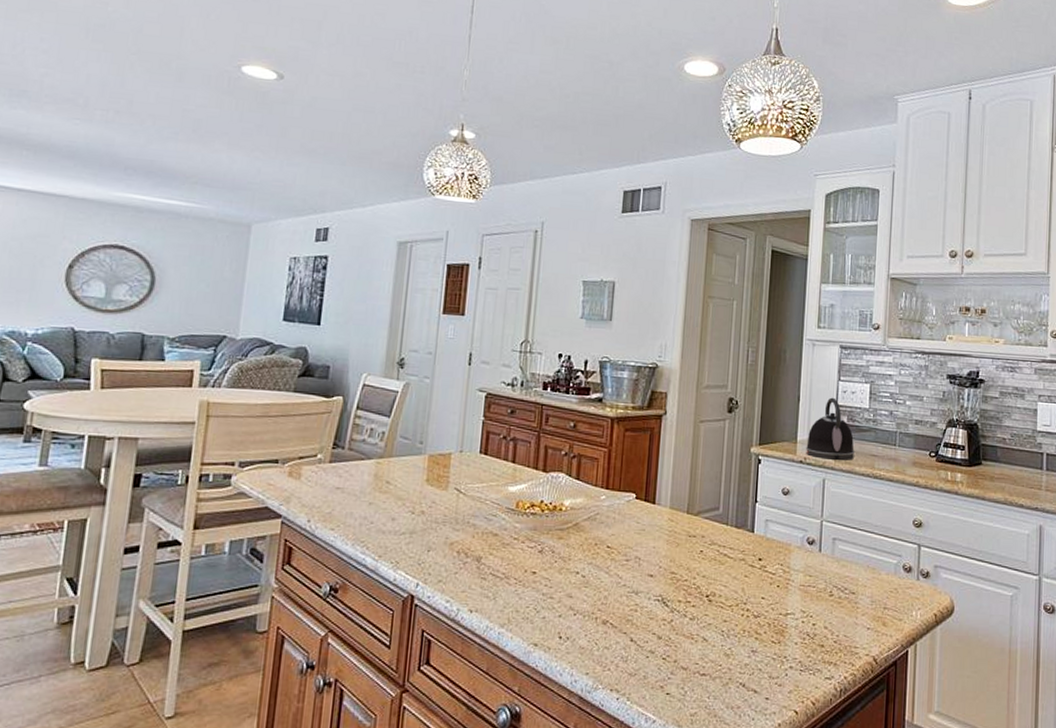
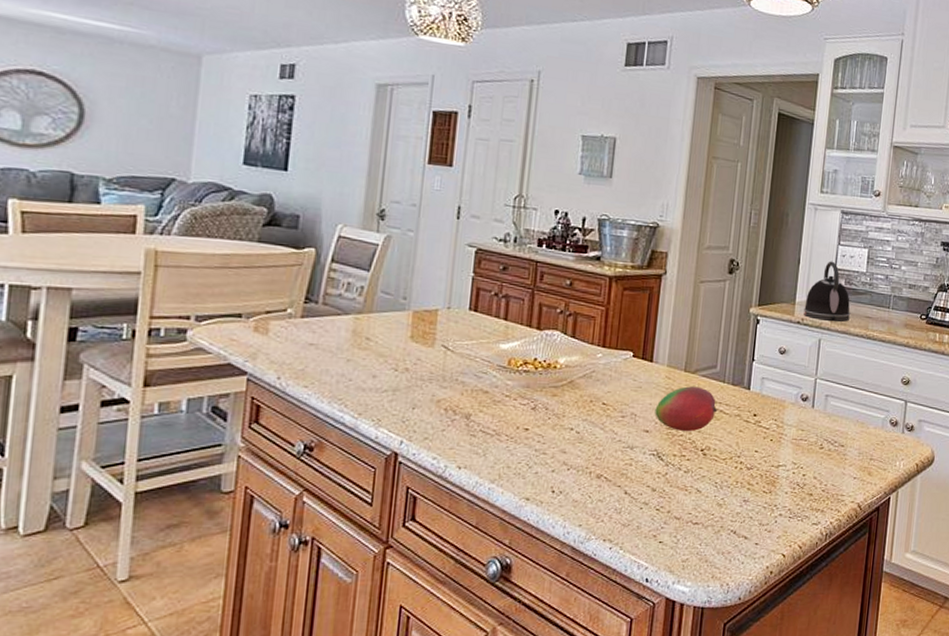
fruit: none [658,529,722,576] -> present [655,386,718,431]

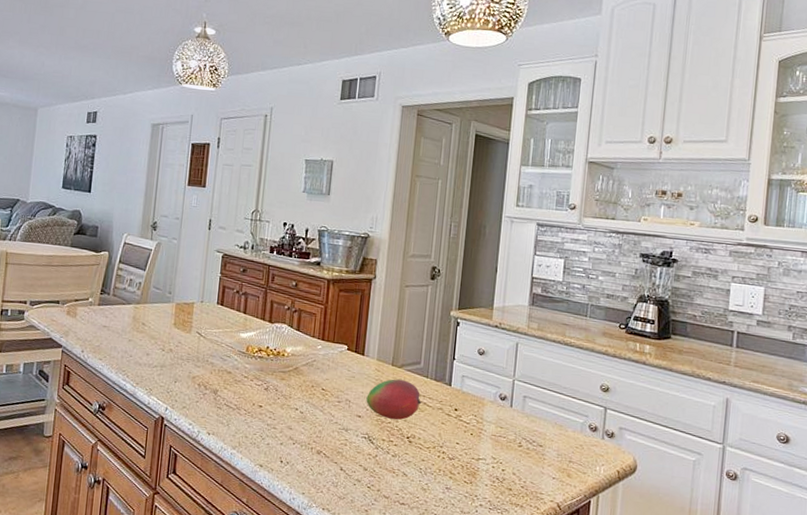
kettle: present [803,261,850,322] -> none [500,270,547,328]

